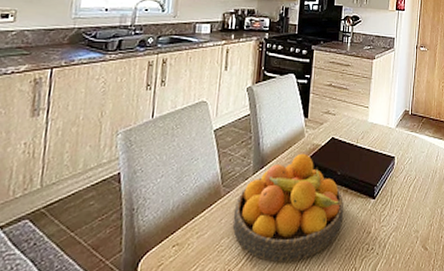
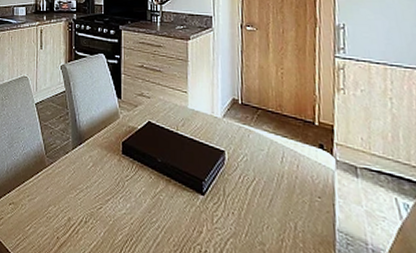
fruit bowl: present [232,153,344,263] -> none [57,134,168,245]

